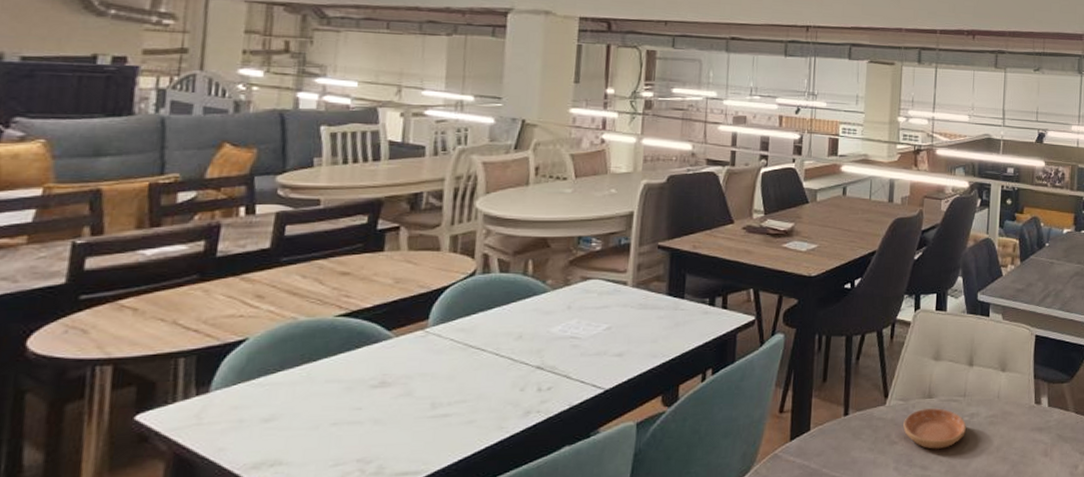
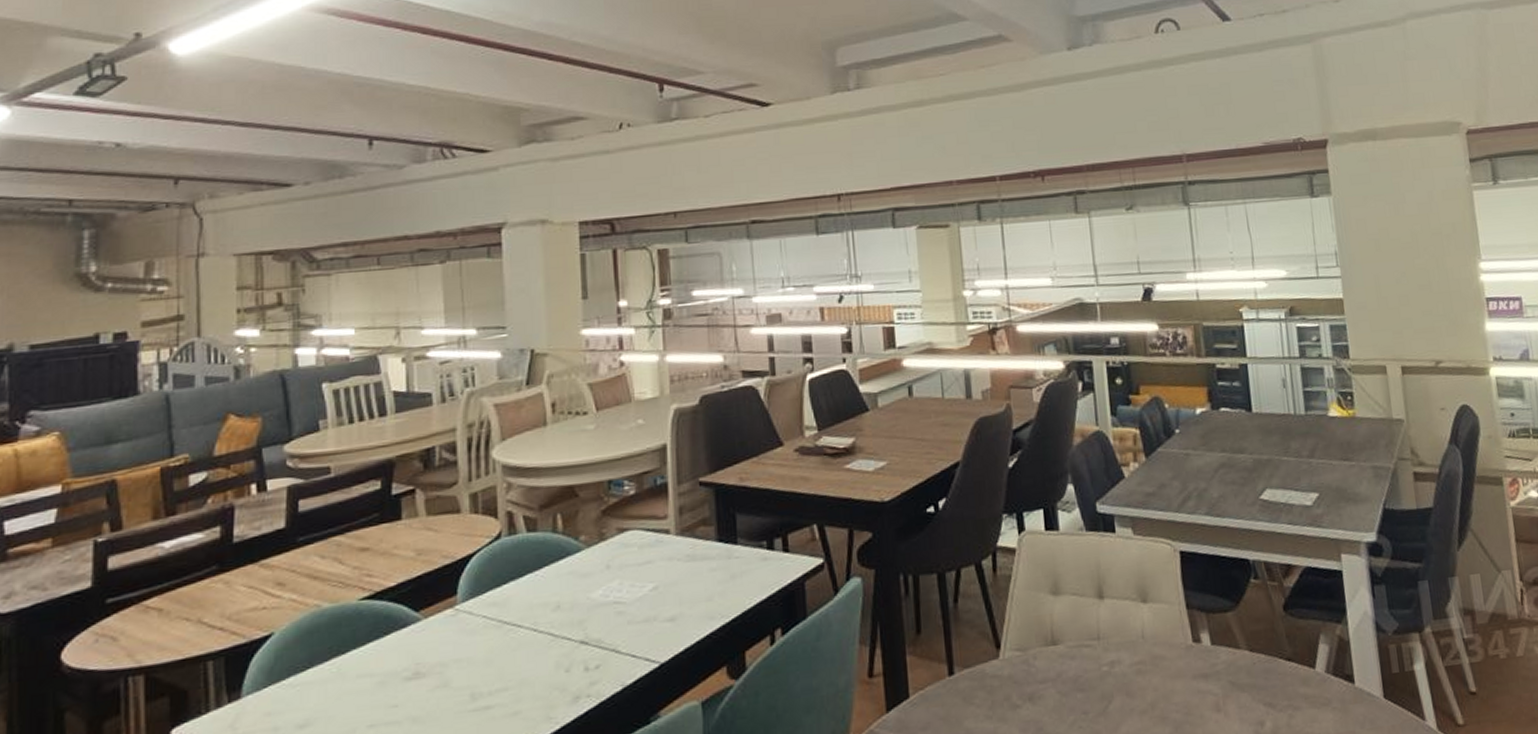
saucer: present [903,408,967,449] -> none [1025,657,1108,712]

